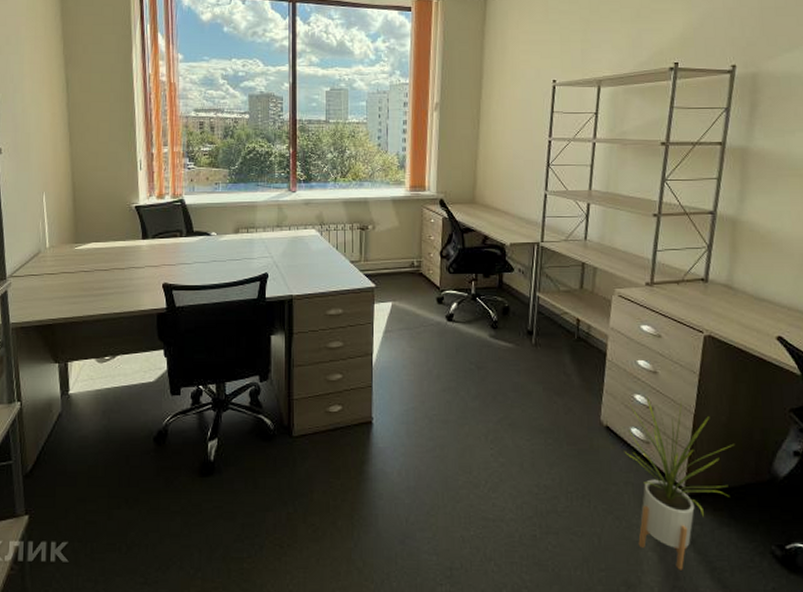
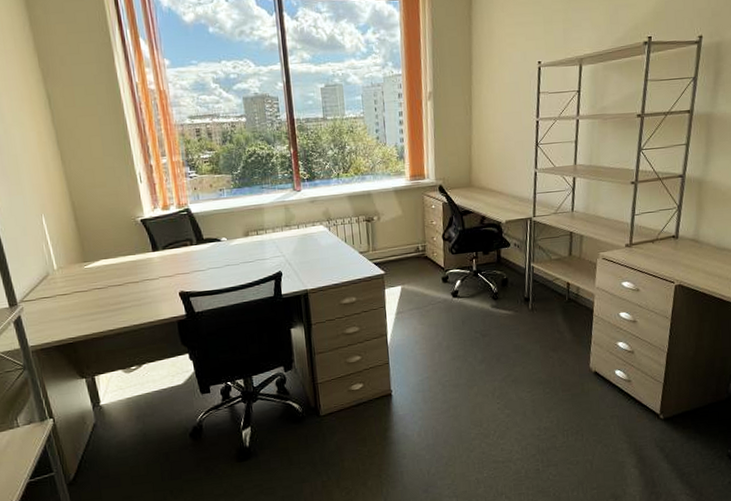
house plant: present [624,396,734,570] -> none [610,342,699,480]

